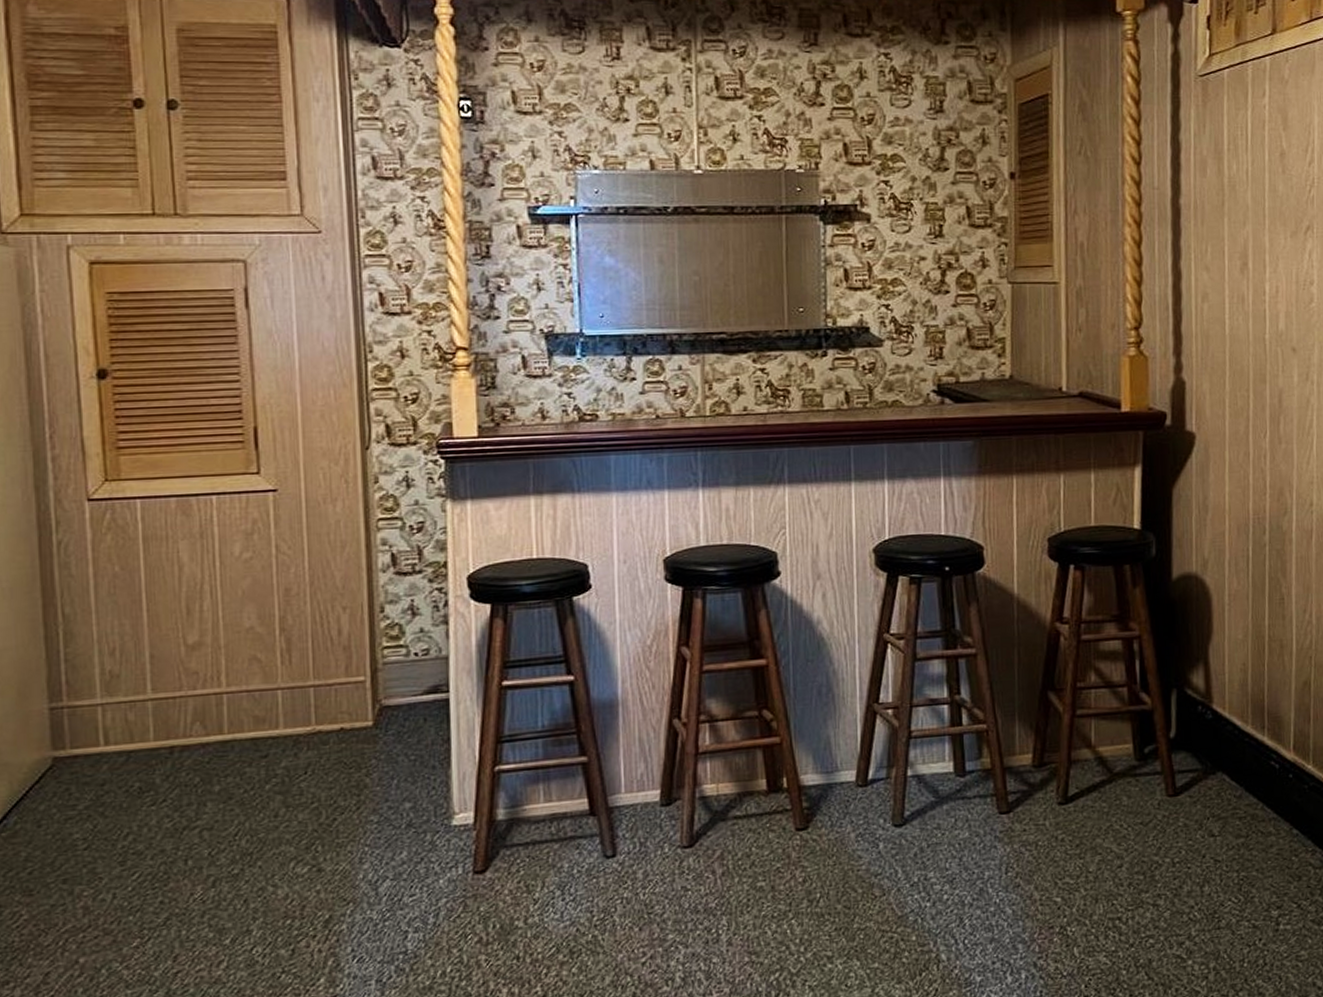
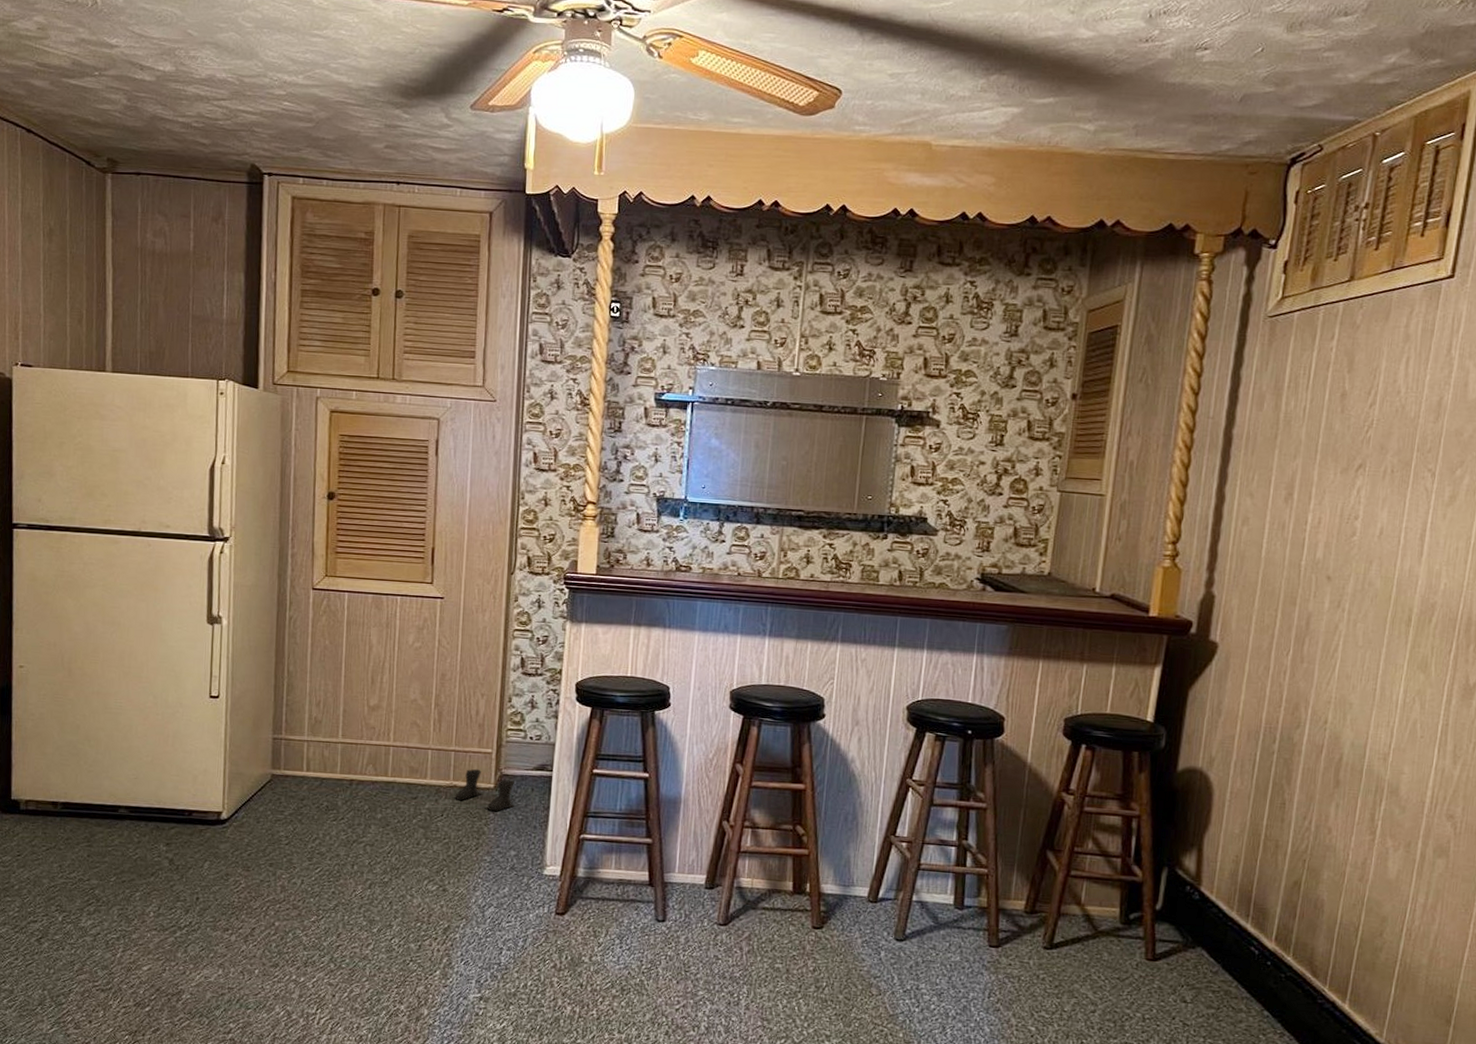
boots: none [319,704,403,757] -> present [454,768,515,812]

